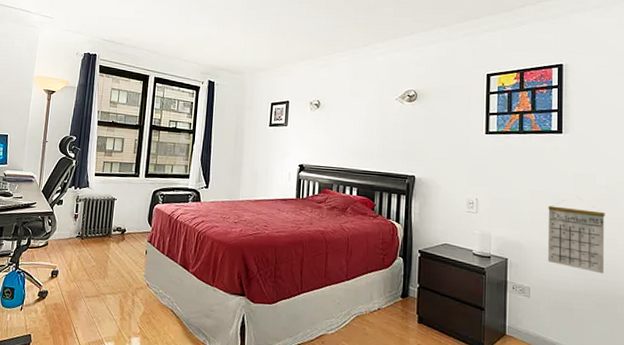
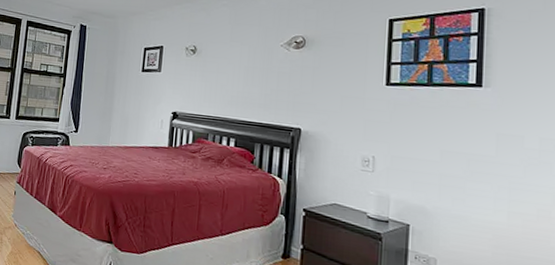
calendar: present [547,198,605,274] -> none [459,161,536,250]

